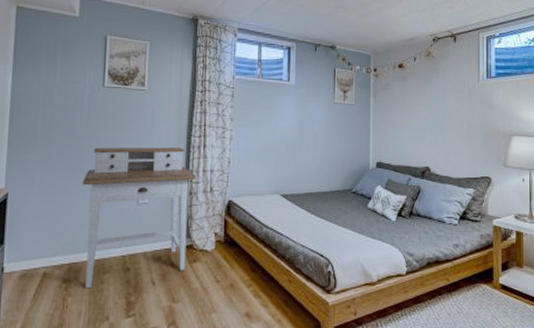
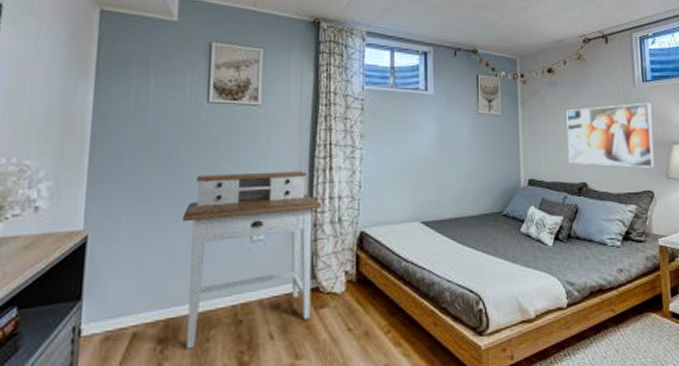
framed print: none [414,97,494,156] -> present [566,102,655,168]

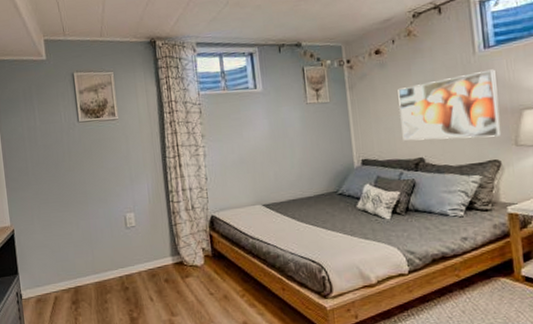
desk: present [183,171,322,350] -> none [74,170,179,308]

